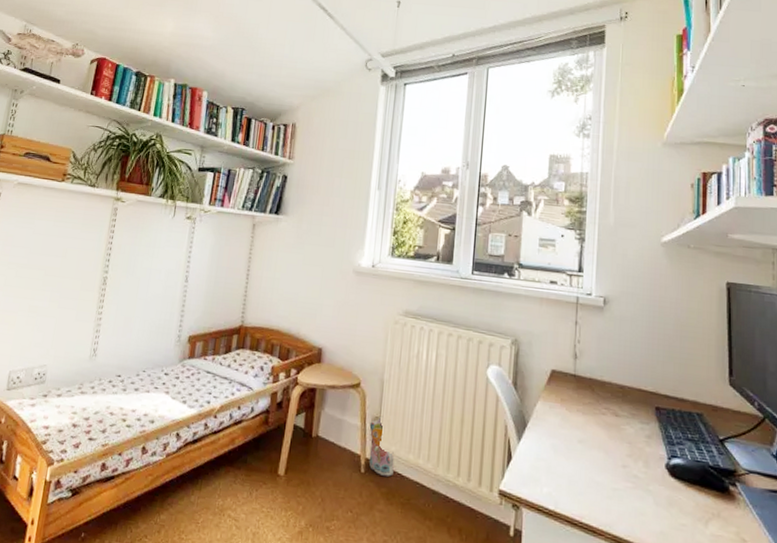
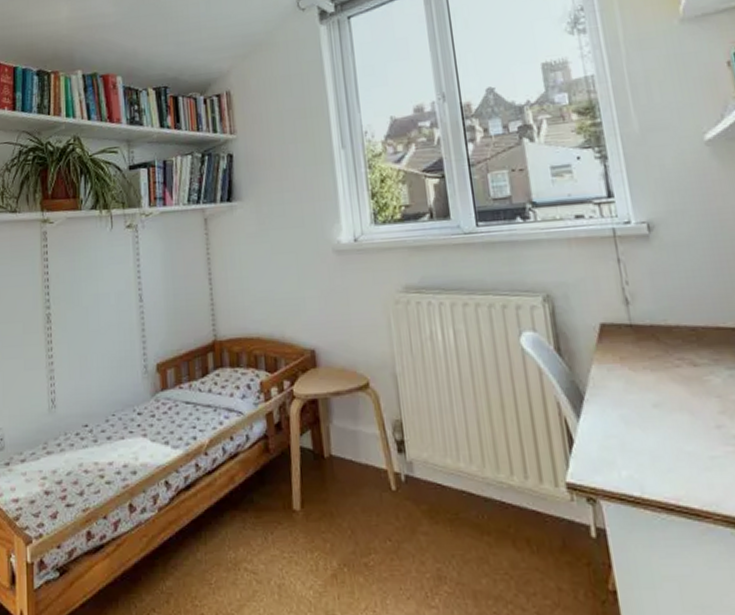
plush toy: present [369,416,395,477] -> none [390,417,431,491]

